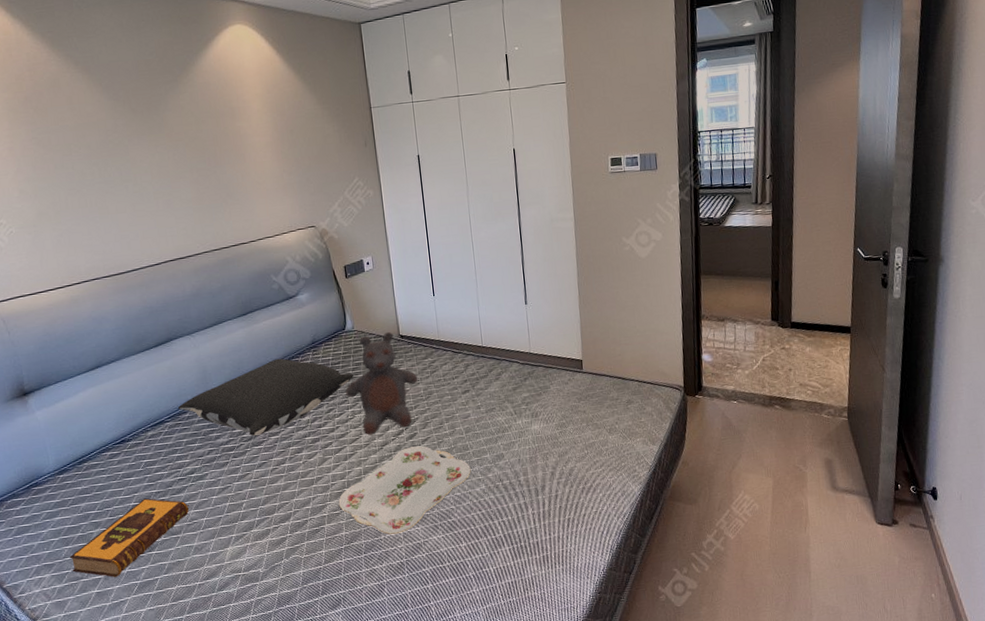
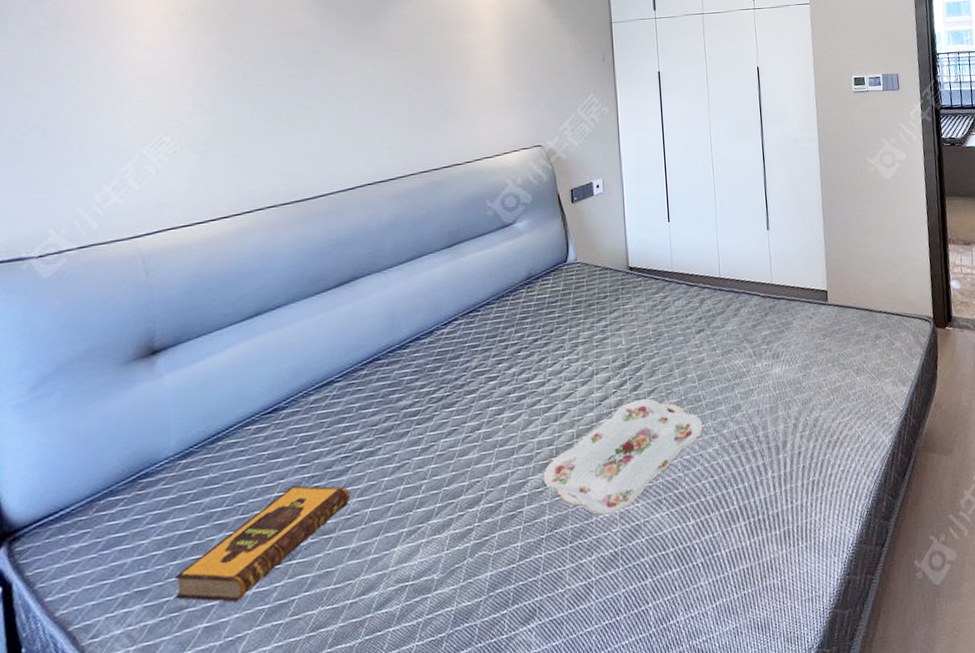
pillow: present [177,358,354,436] -> none [353,297,574,396]
teddy bear: present [346,332,418,435] -> none [562,264,647,389]

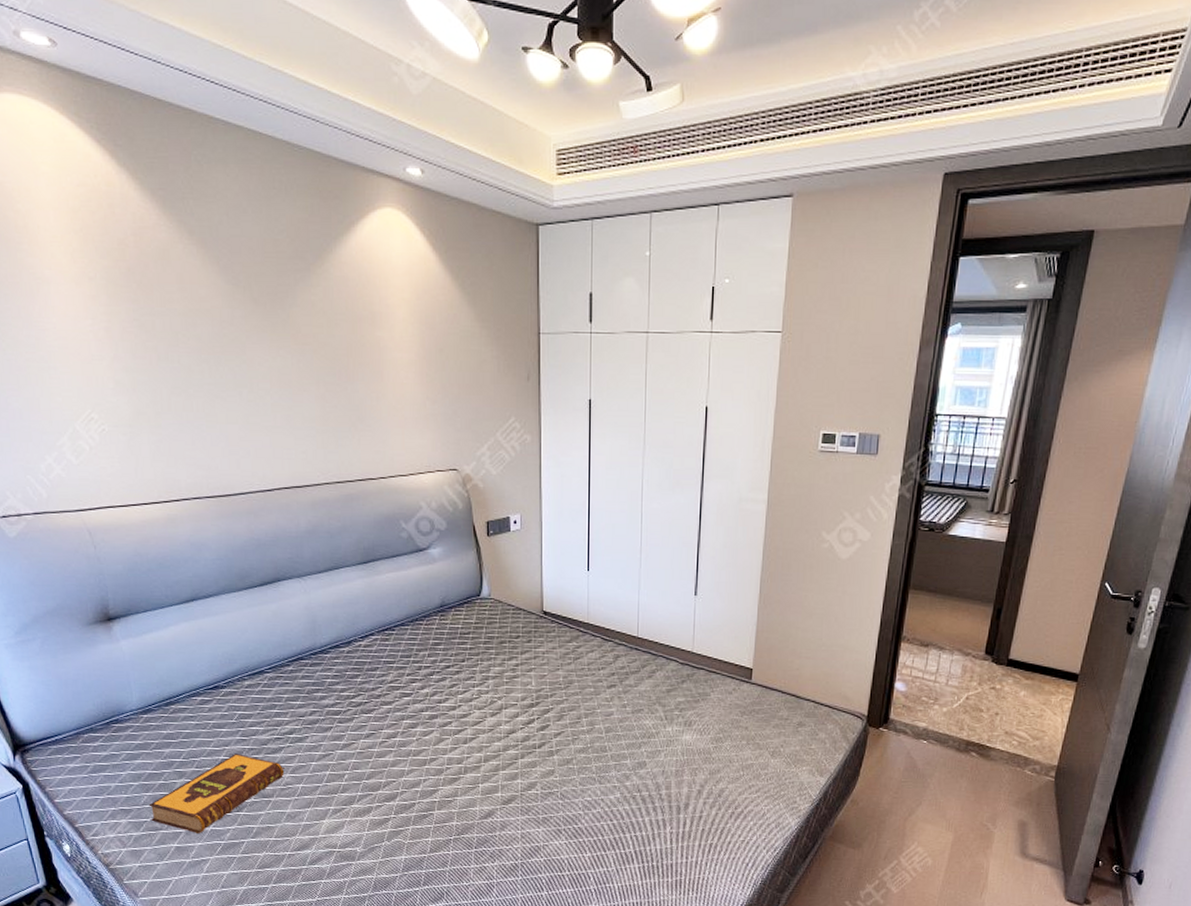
serving tray: present [543,398,703,515] -> none [452,739,607,832]

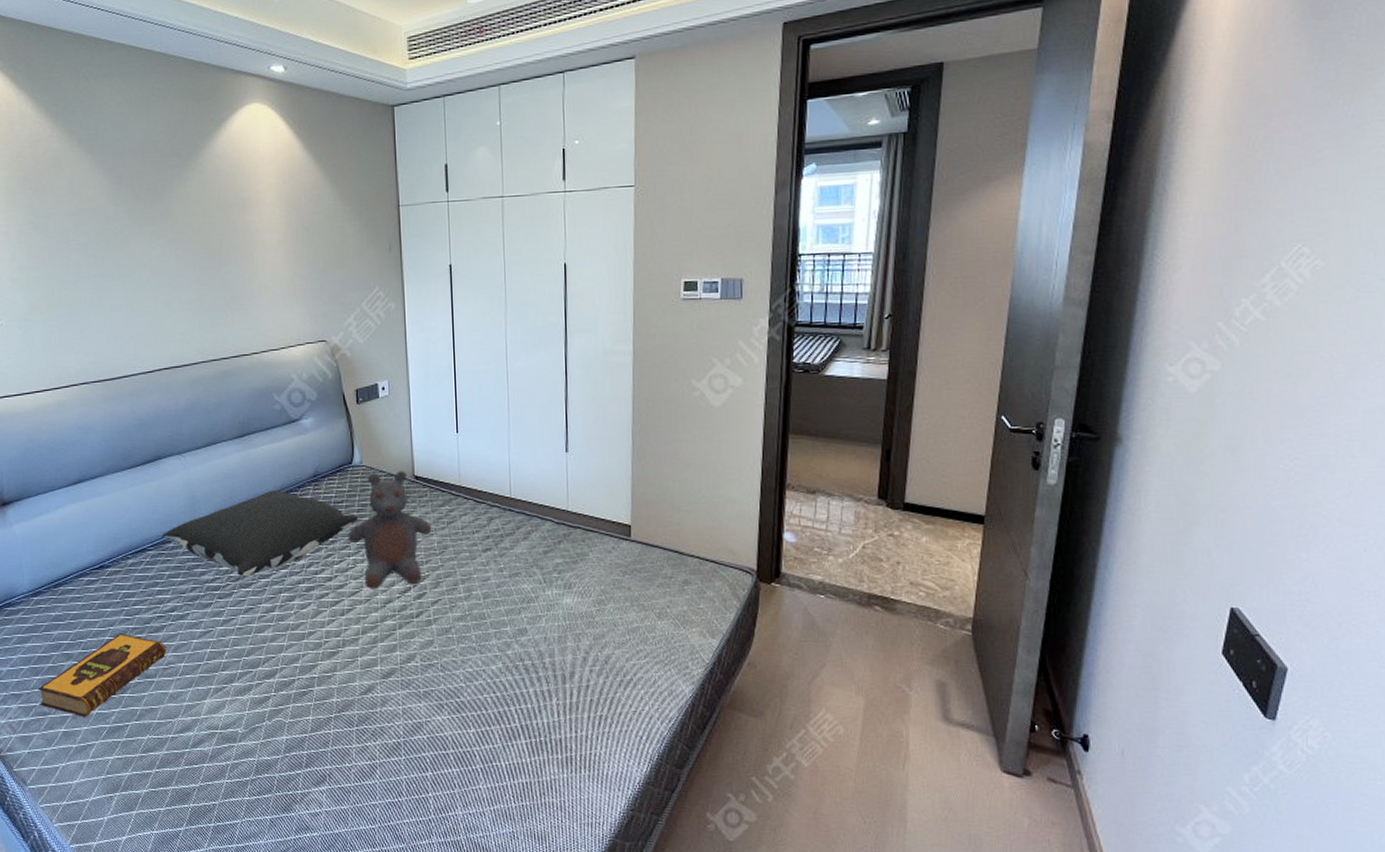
pillow: none [280,618,485,702] -> present [161,490,359,576]
teddy bear: none [473,606,558,720] -> present [348,471,432,589]

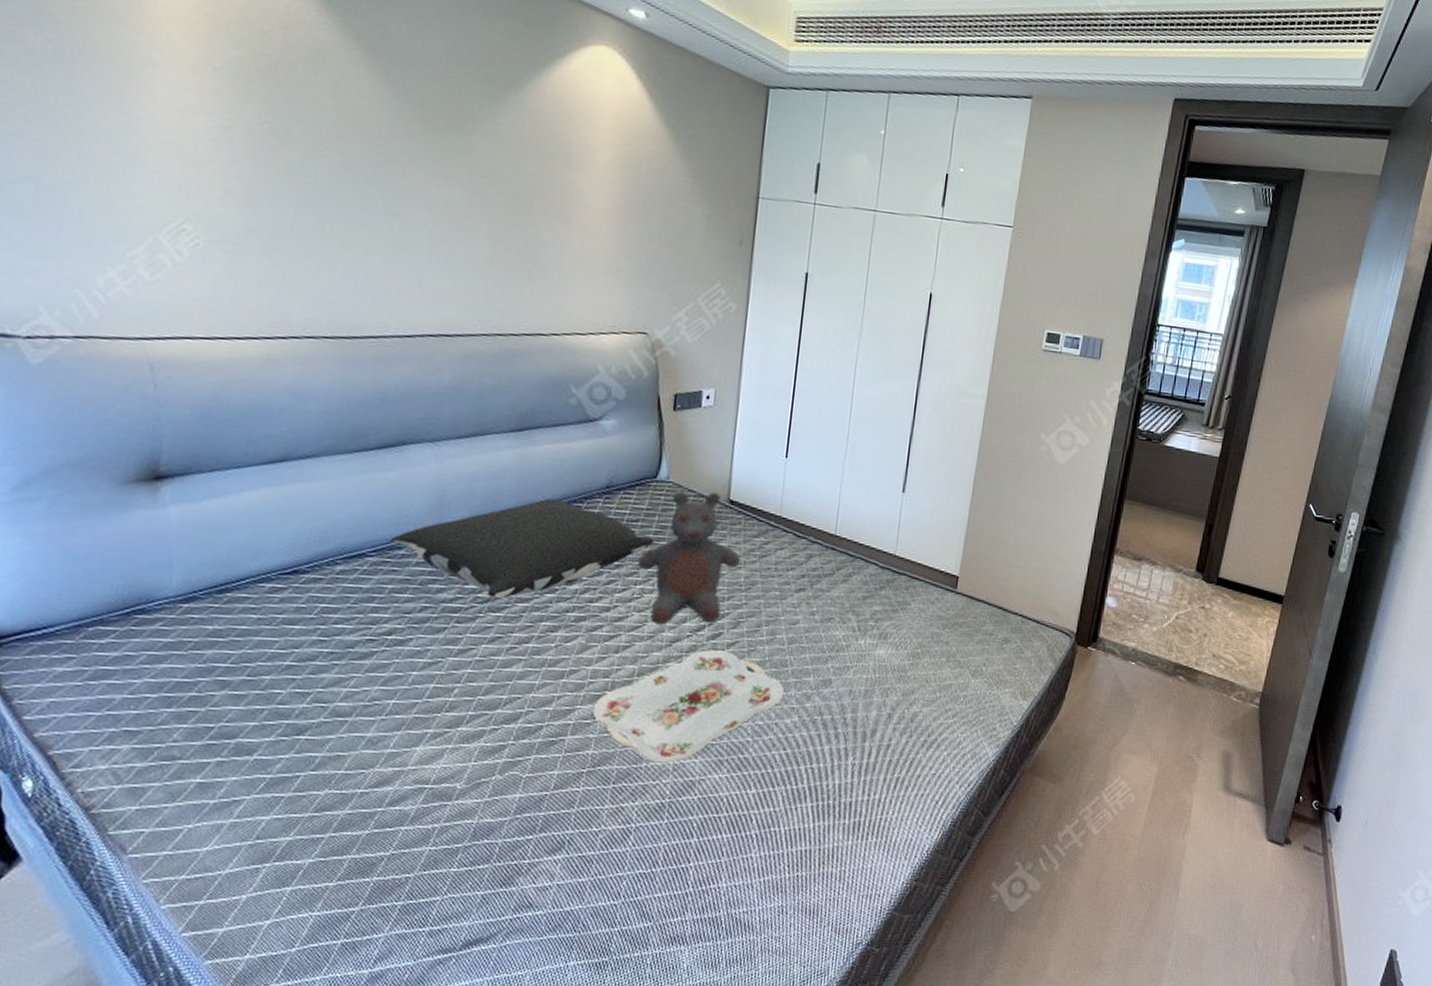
hardback book: present [38,634,167,717] -> none [167,658,373,764]
serving tray: none [331,608,487,708] -> present [592,650,785,763]

